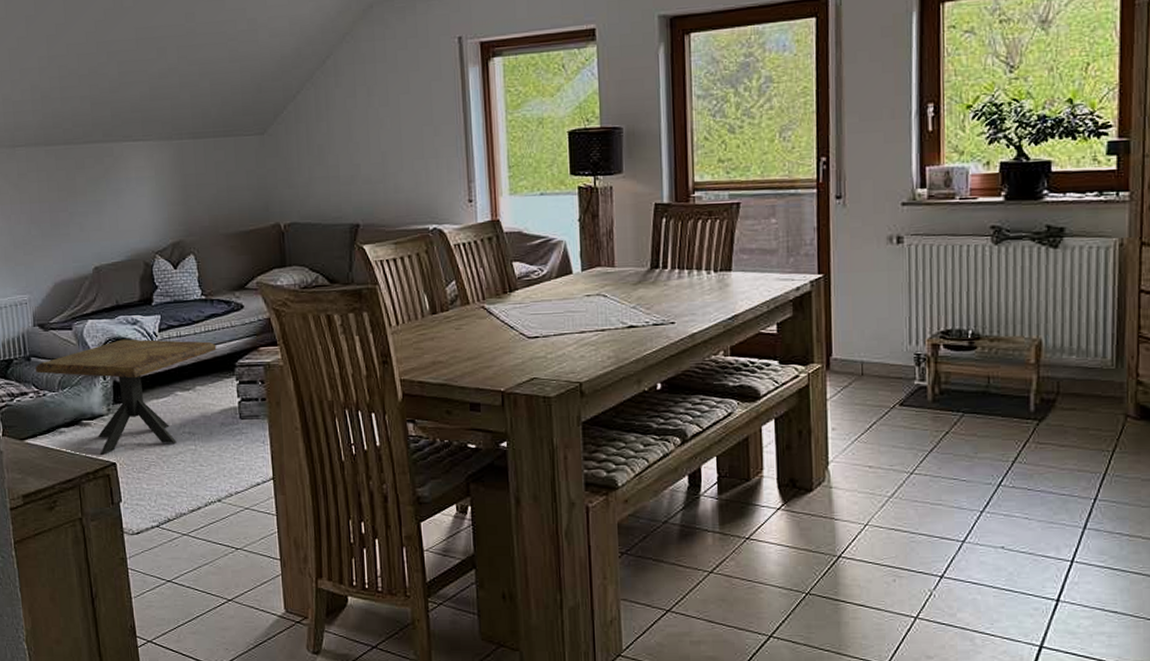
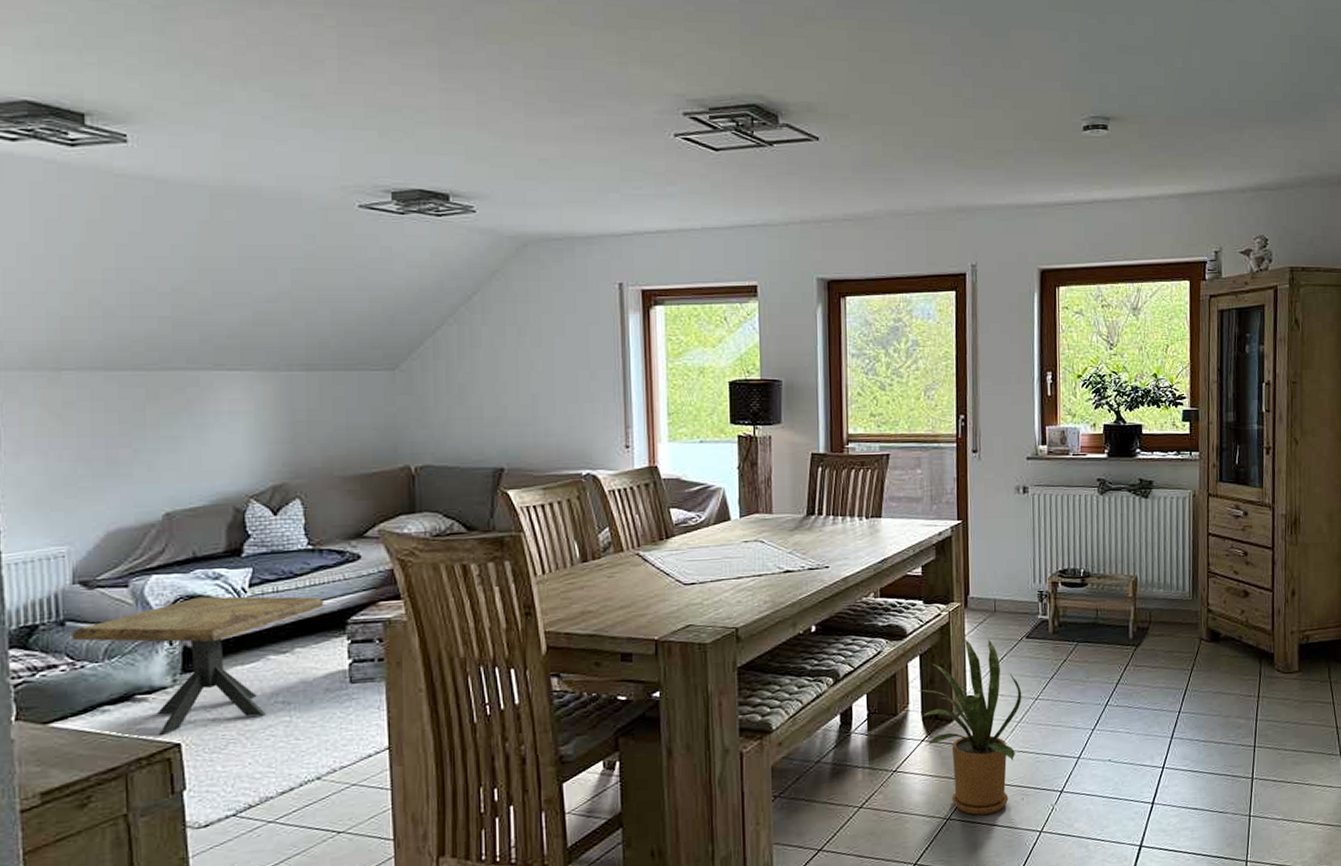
house plant: none [773,403,894,593] -> present [918,638,1022,815]

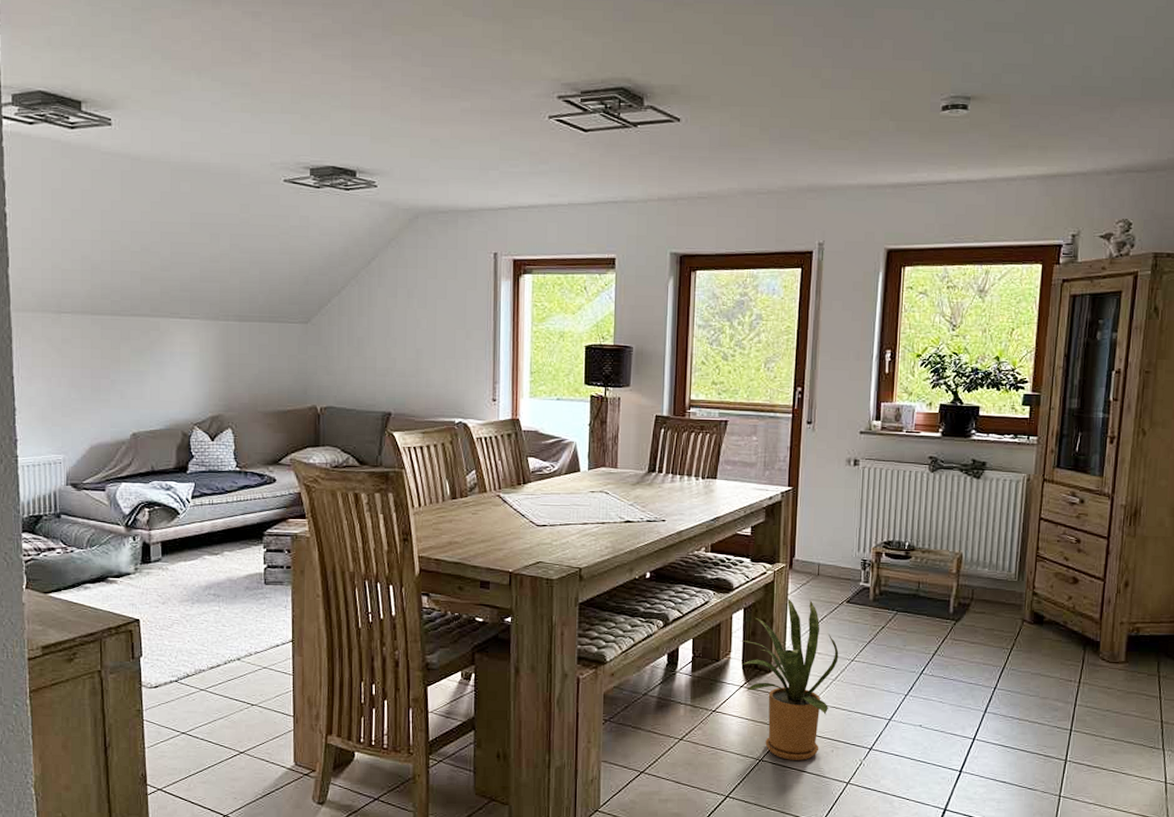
side table: present [72,596,324,735] -> none [65,503,247,611]

